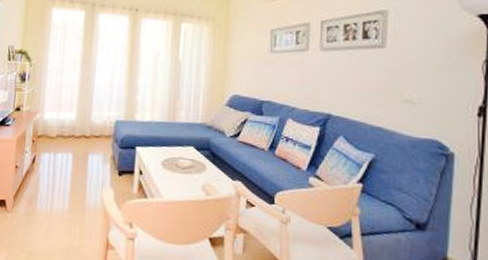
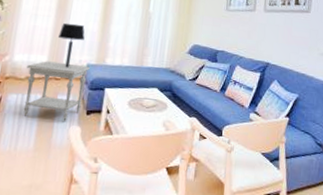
side table: none [56,118,119,183] -> present [23,61,90,122]
table lamp: none [85,77,112,125] -> present [59,23,85,68]

